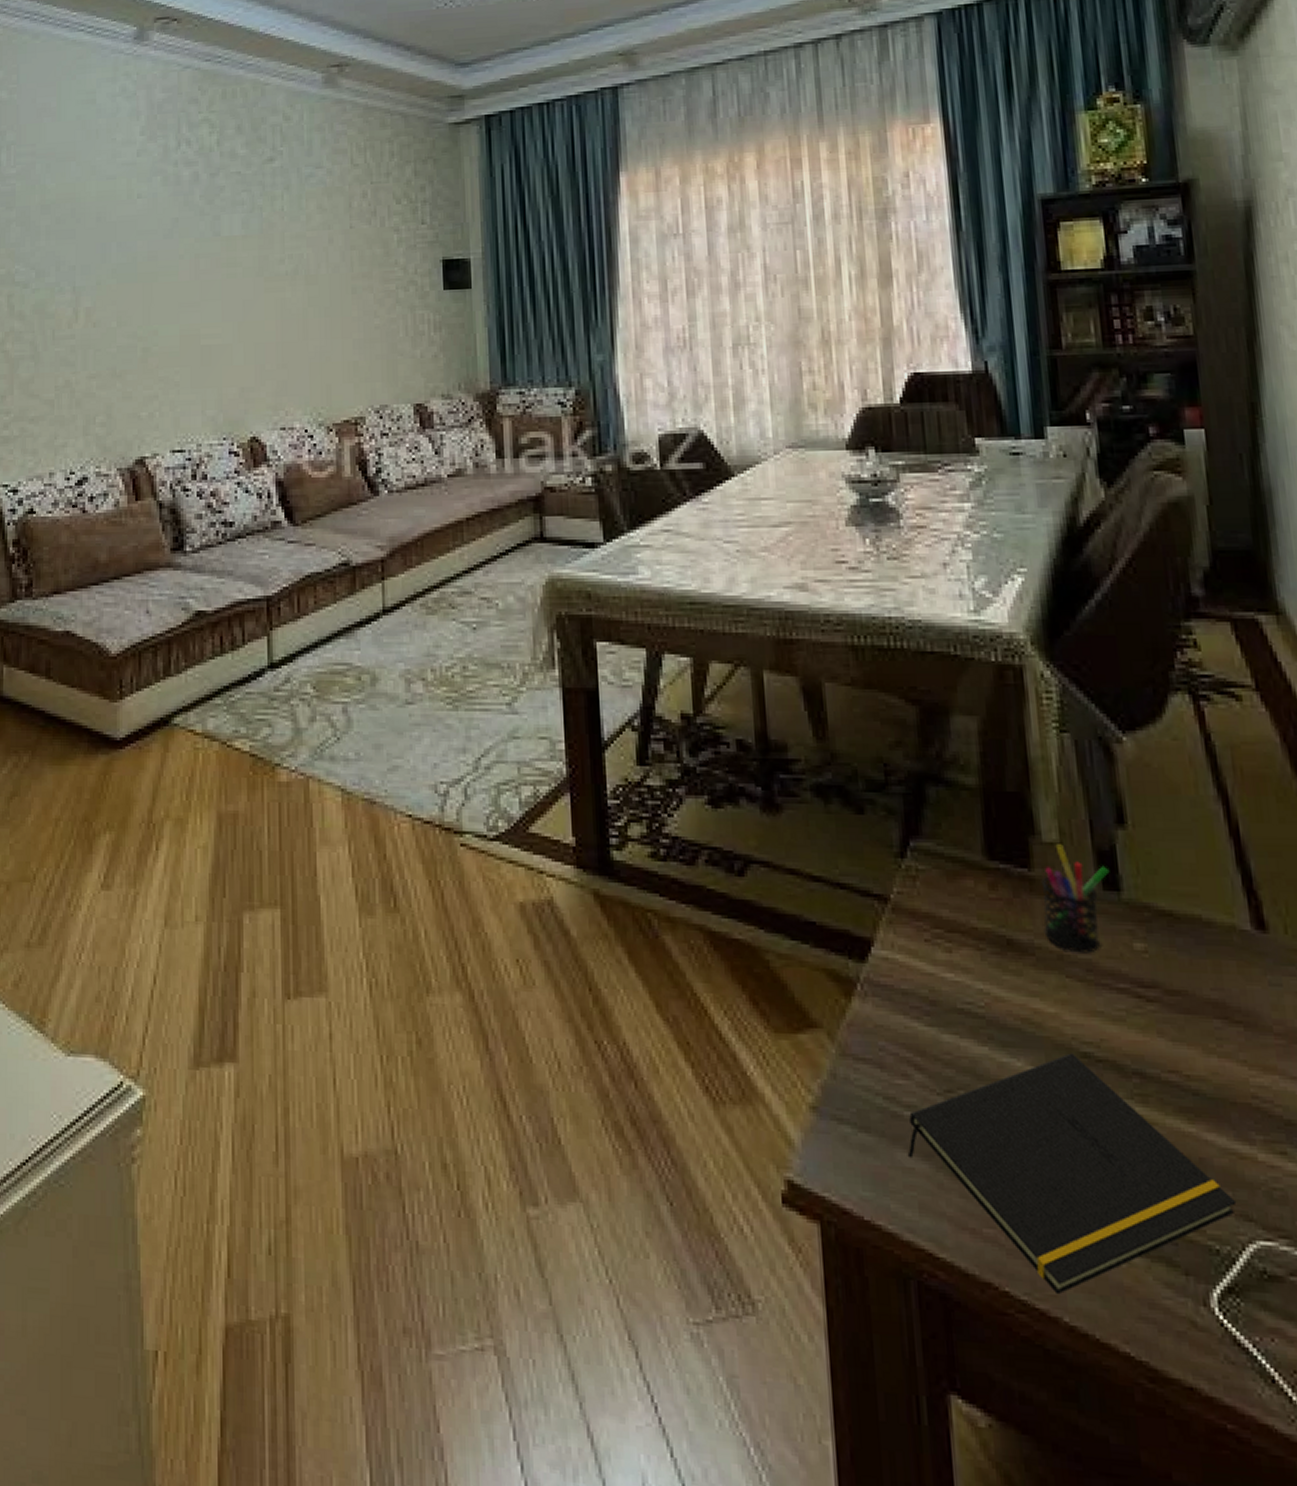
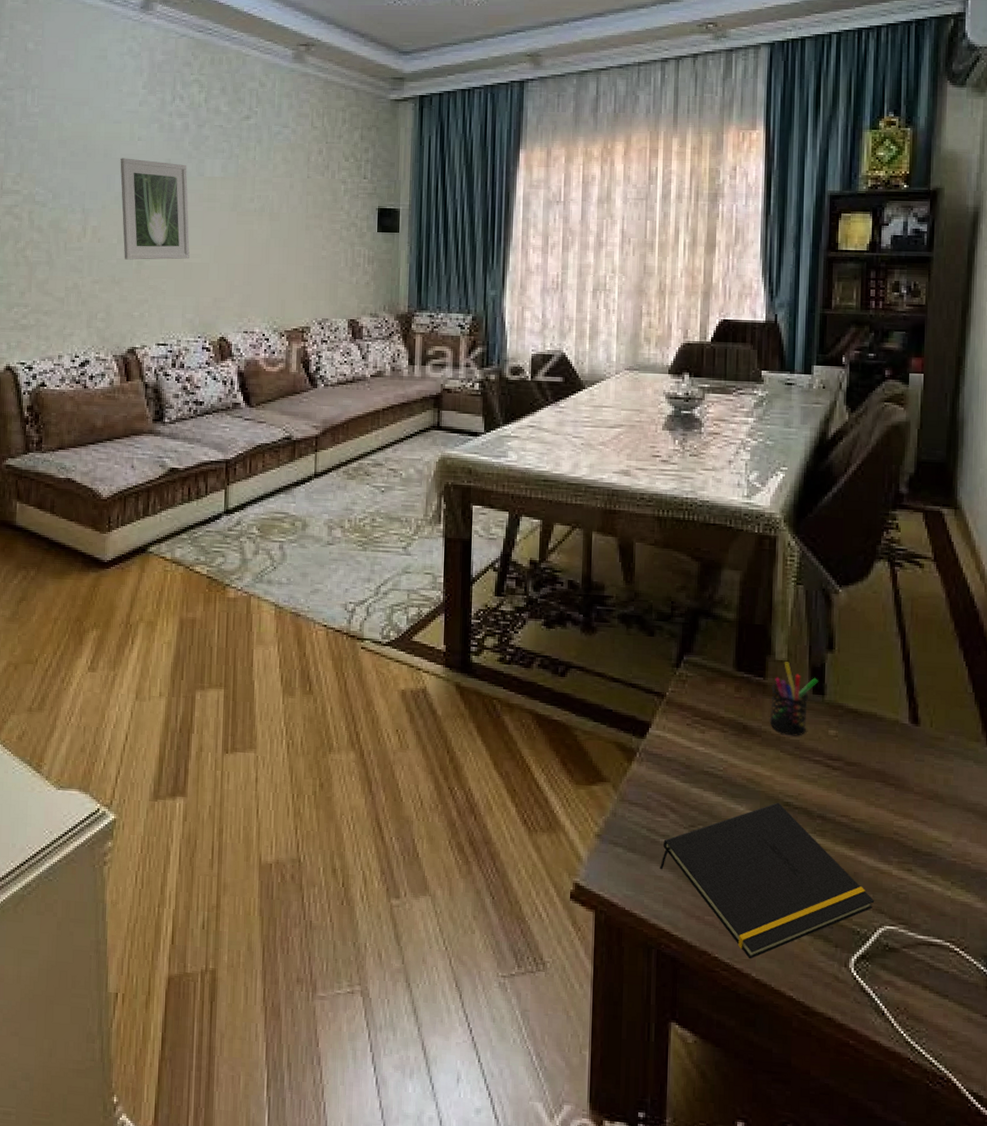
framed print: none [116,220,207,347] -> present [120,158,190,260]

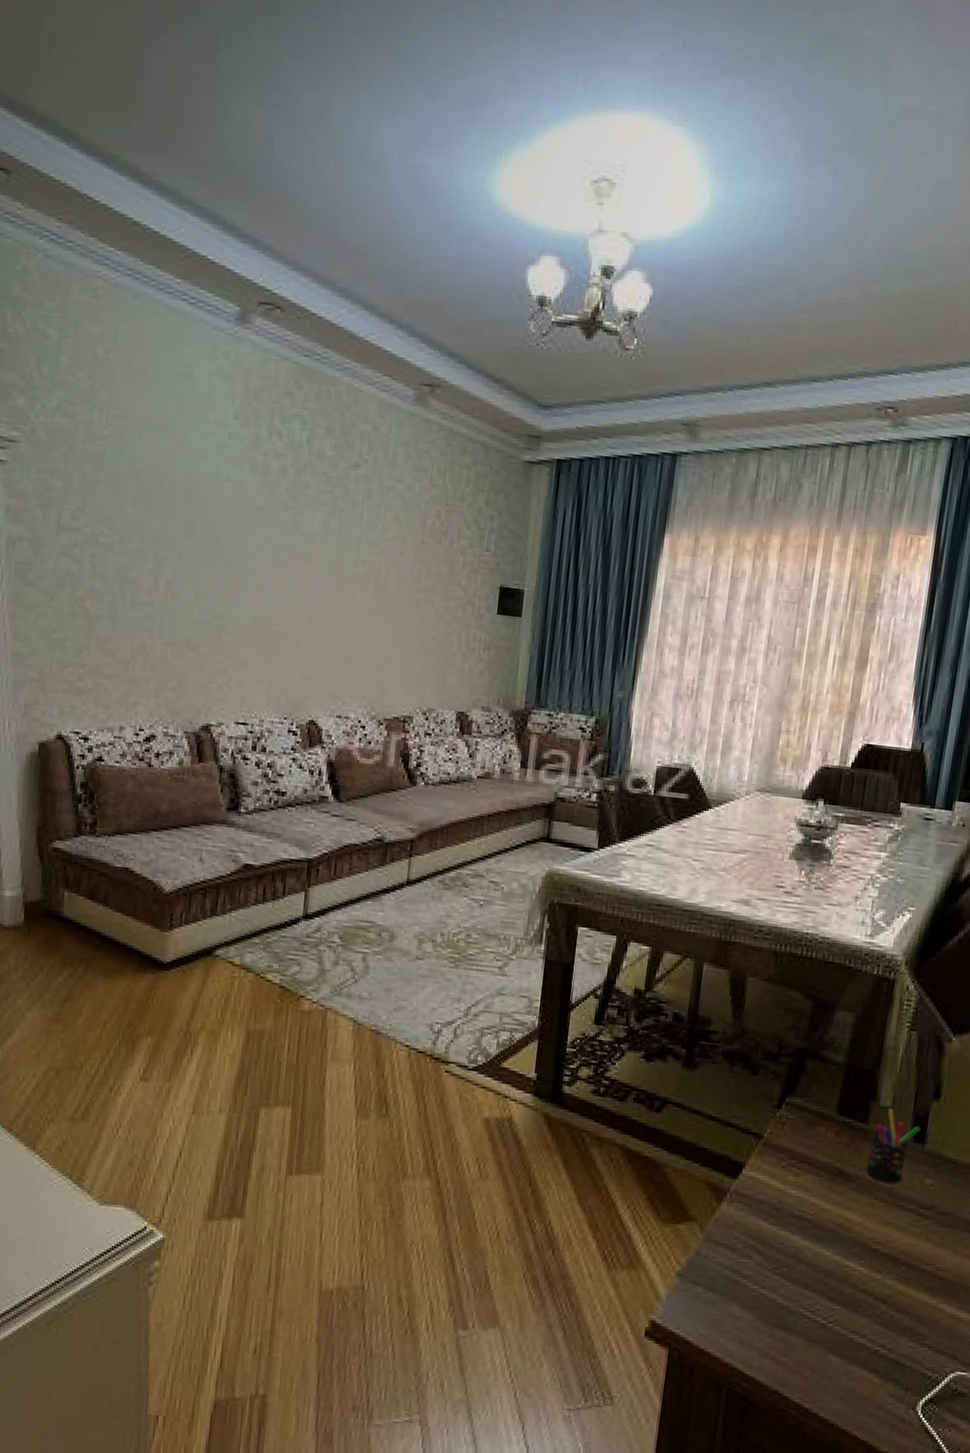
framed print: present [120,158,190,260] -> none [202,500,282,627]
notepad: present [659,802,875,959] -> none [738,1248,950,1400]

